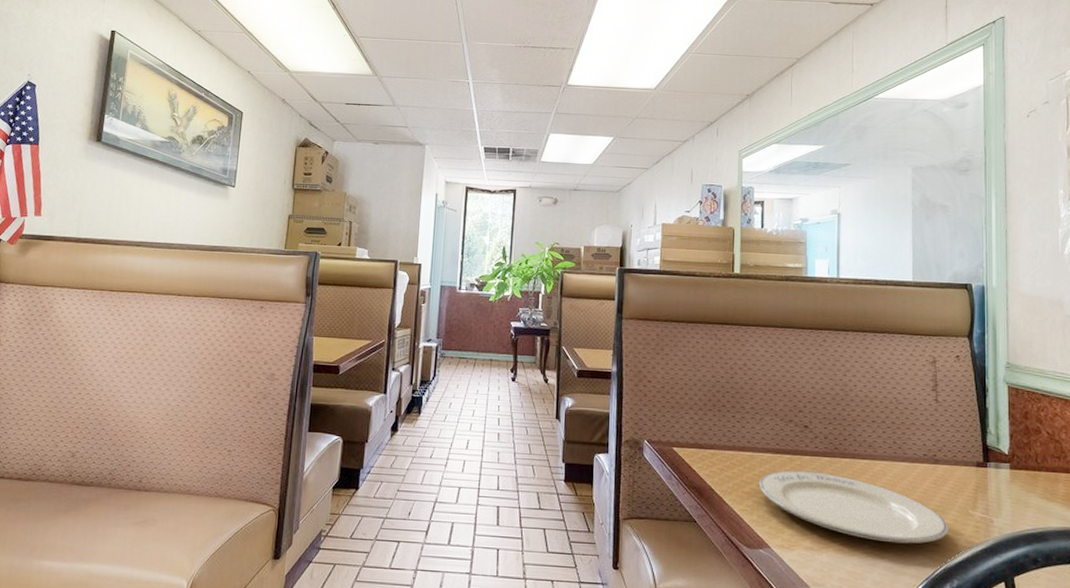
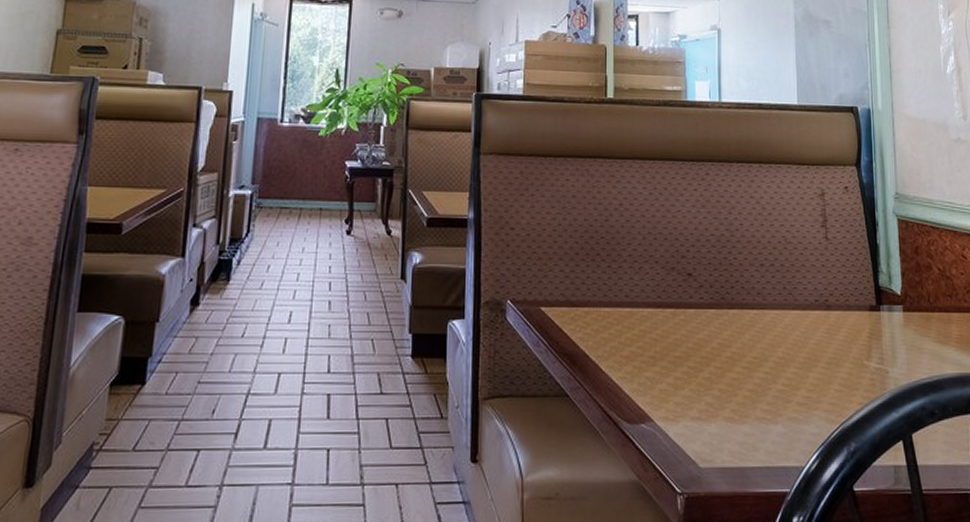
plate: present [759,470,948,544] -> none [640,327,844,405]

